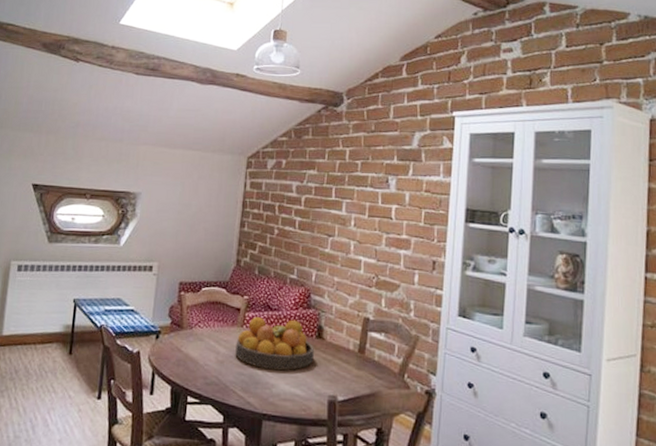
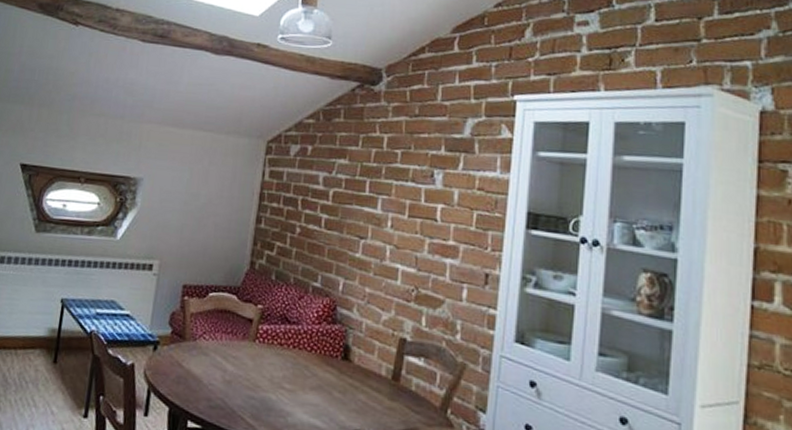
fruit bowl: present [235,317,314,371] -> none [245,330,339,397]

